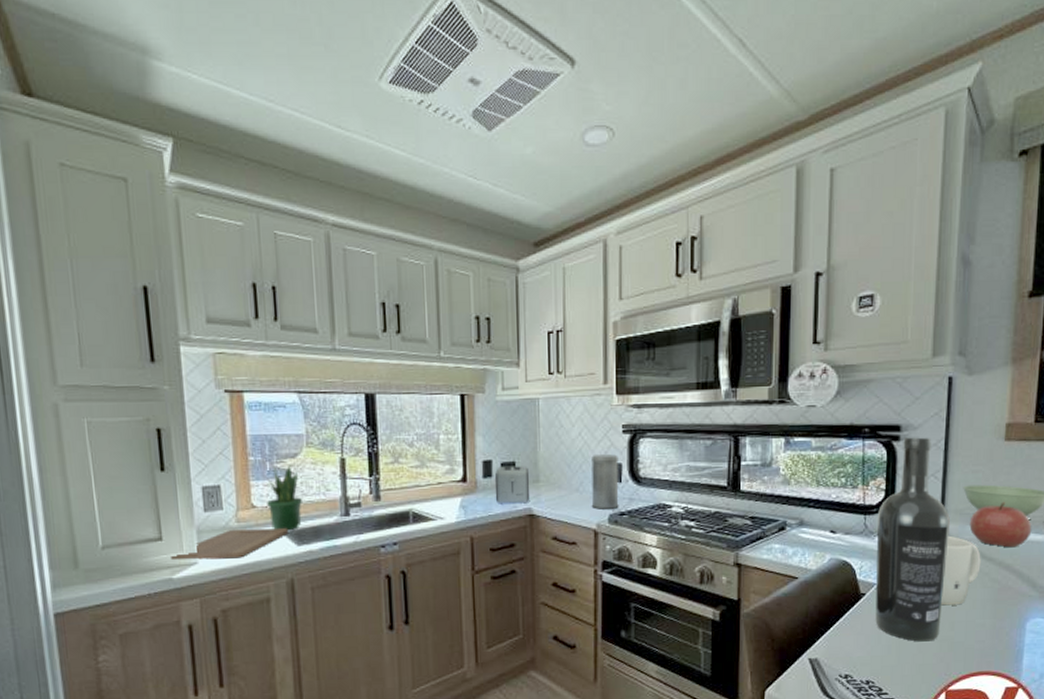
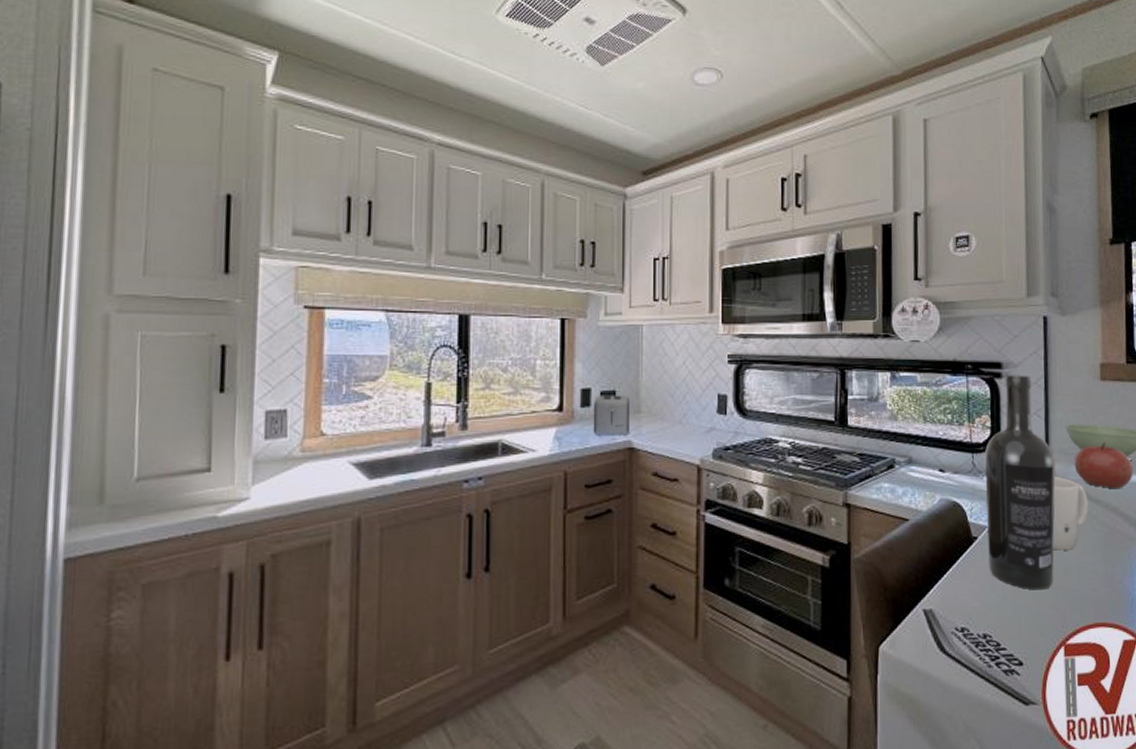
cutting board: present [169,528,288,561] -> none [217,459,360,496]
planter: present [267,464,302,530] -> none [339,388,379,461]
canister: present [591,454,619,509] -> none [695,385,724,443]

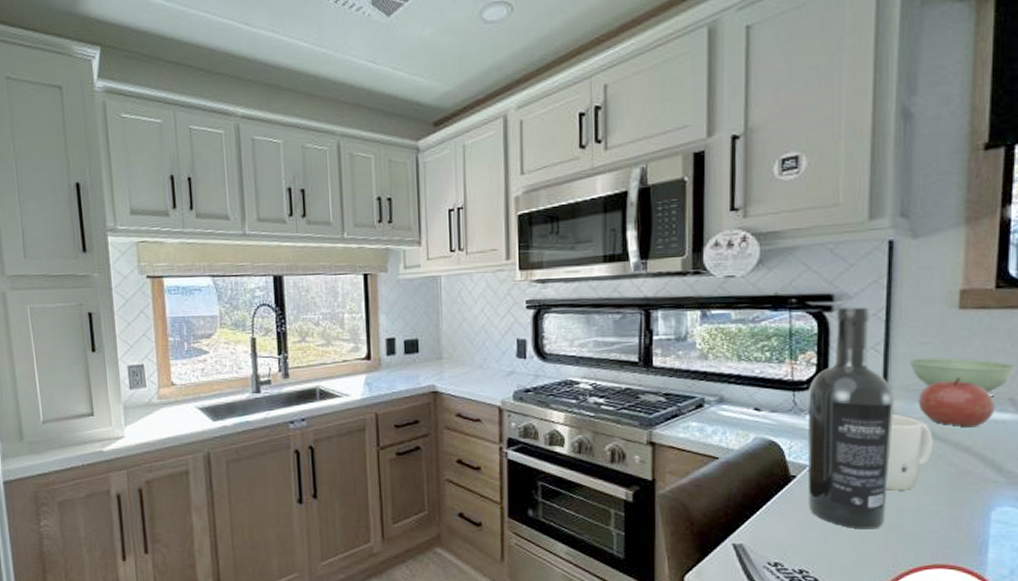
toaster: present [594,395,629,436] -> none [399,343,432,381]

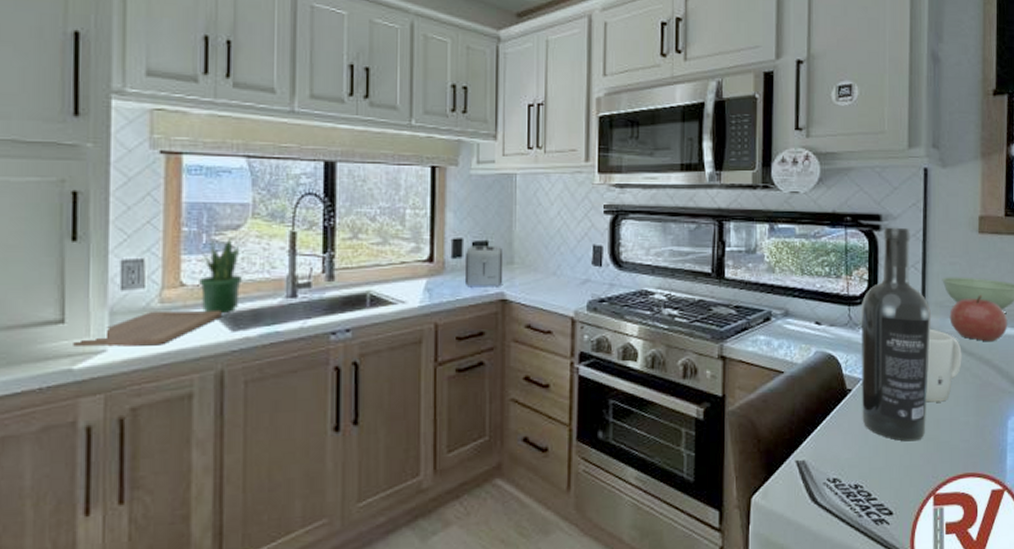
cutting board: none [100,405,204,435] -> present [71,310,222,348]
planter: none [185,344,217,406] -> present [199,237,242,313]
toaster: none [399,343,432,381] -> present [466,245,502,288]

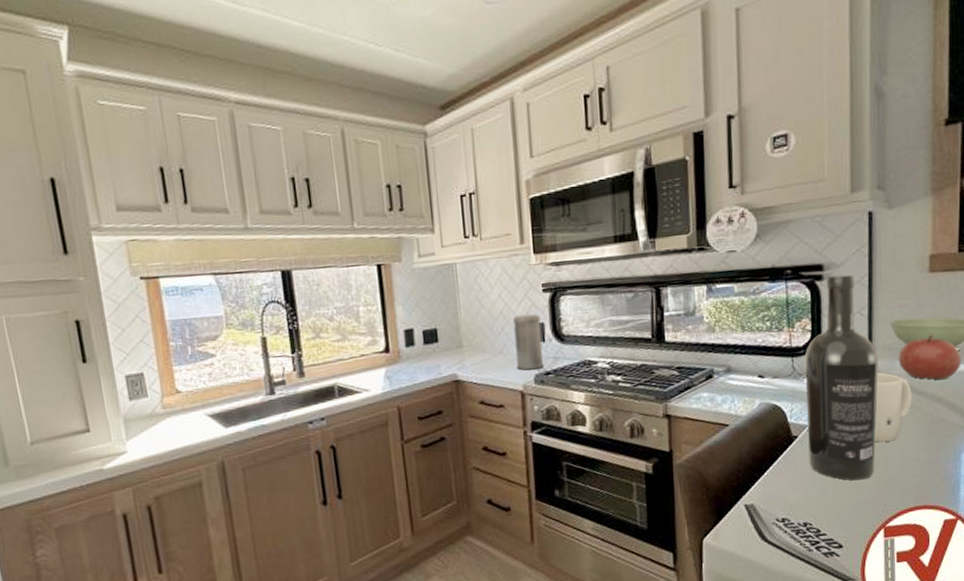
cutting board: present [71,310,222,348] -> none [98,411,215,451]
planter: present [199,237,242,313] -> none [190,347,228,414]
toaster: present [466,245,502,288] -> none [418,331,453,372]
canister: none [569,236,599,295] -> present [513,314,544,371]

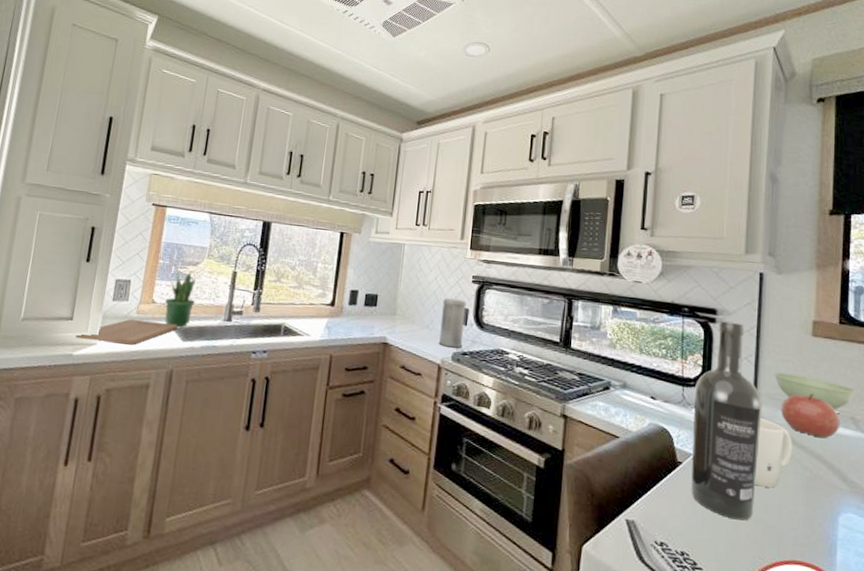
cutting board: none [98,411,215,451] -> present [75,319,178,345]
planter: none [190,347,228,414] -> present [165,270,197,327]

